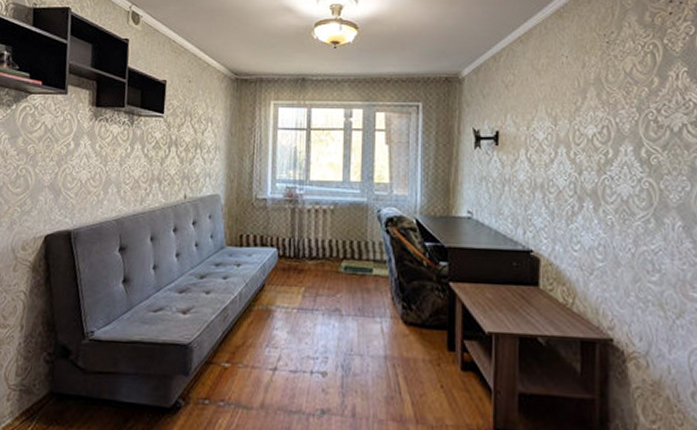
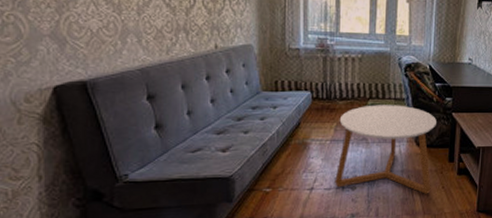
coffee table: none [302,267,428,394] -> present [335,105,437,194]

